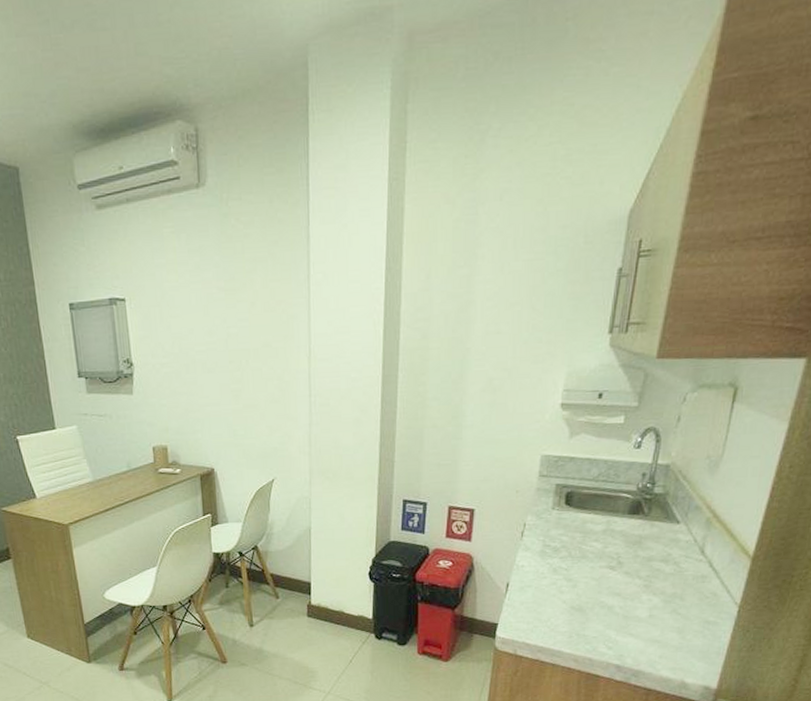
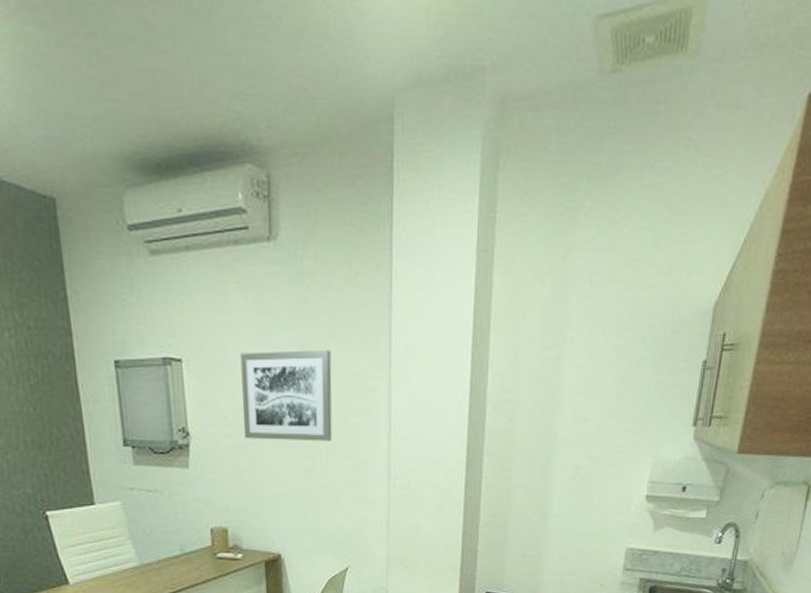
wall art: none [175,282,258,367] -> present [240,350,333,442]

